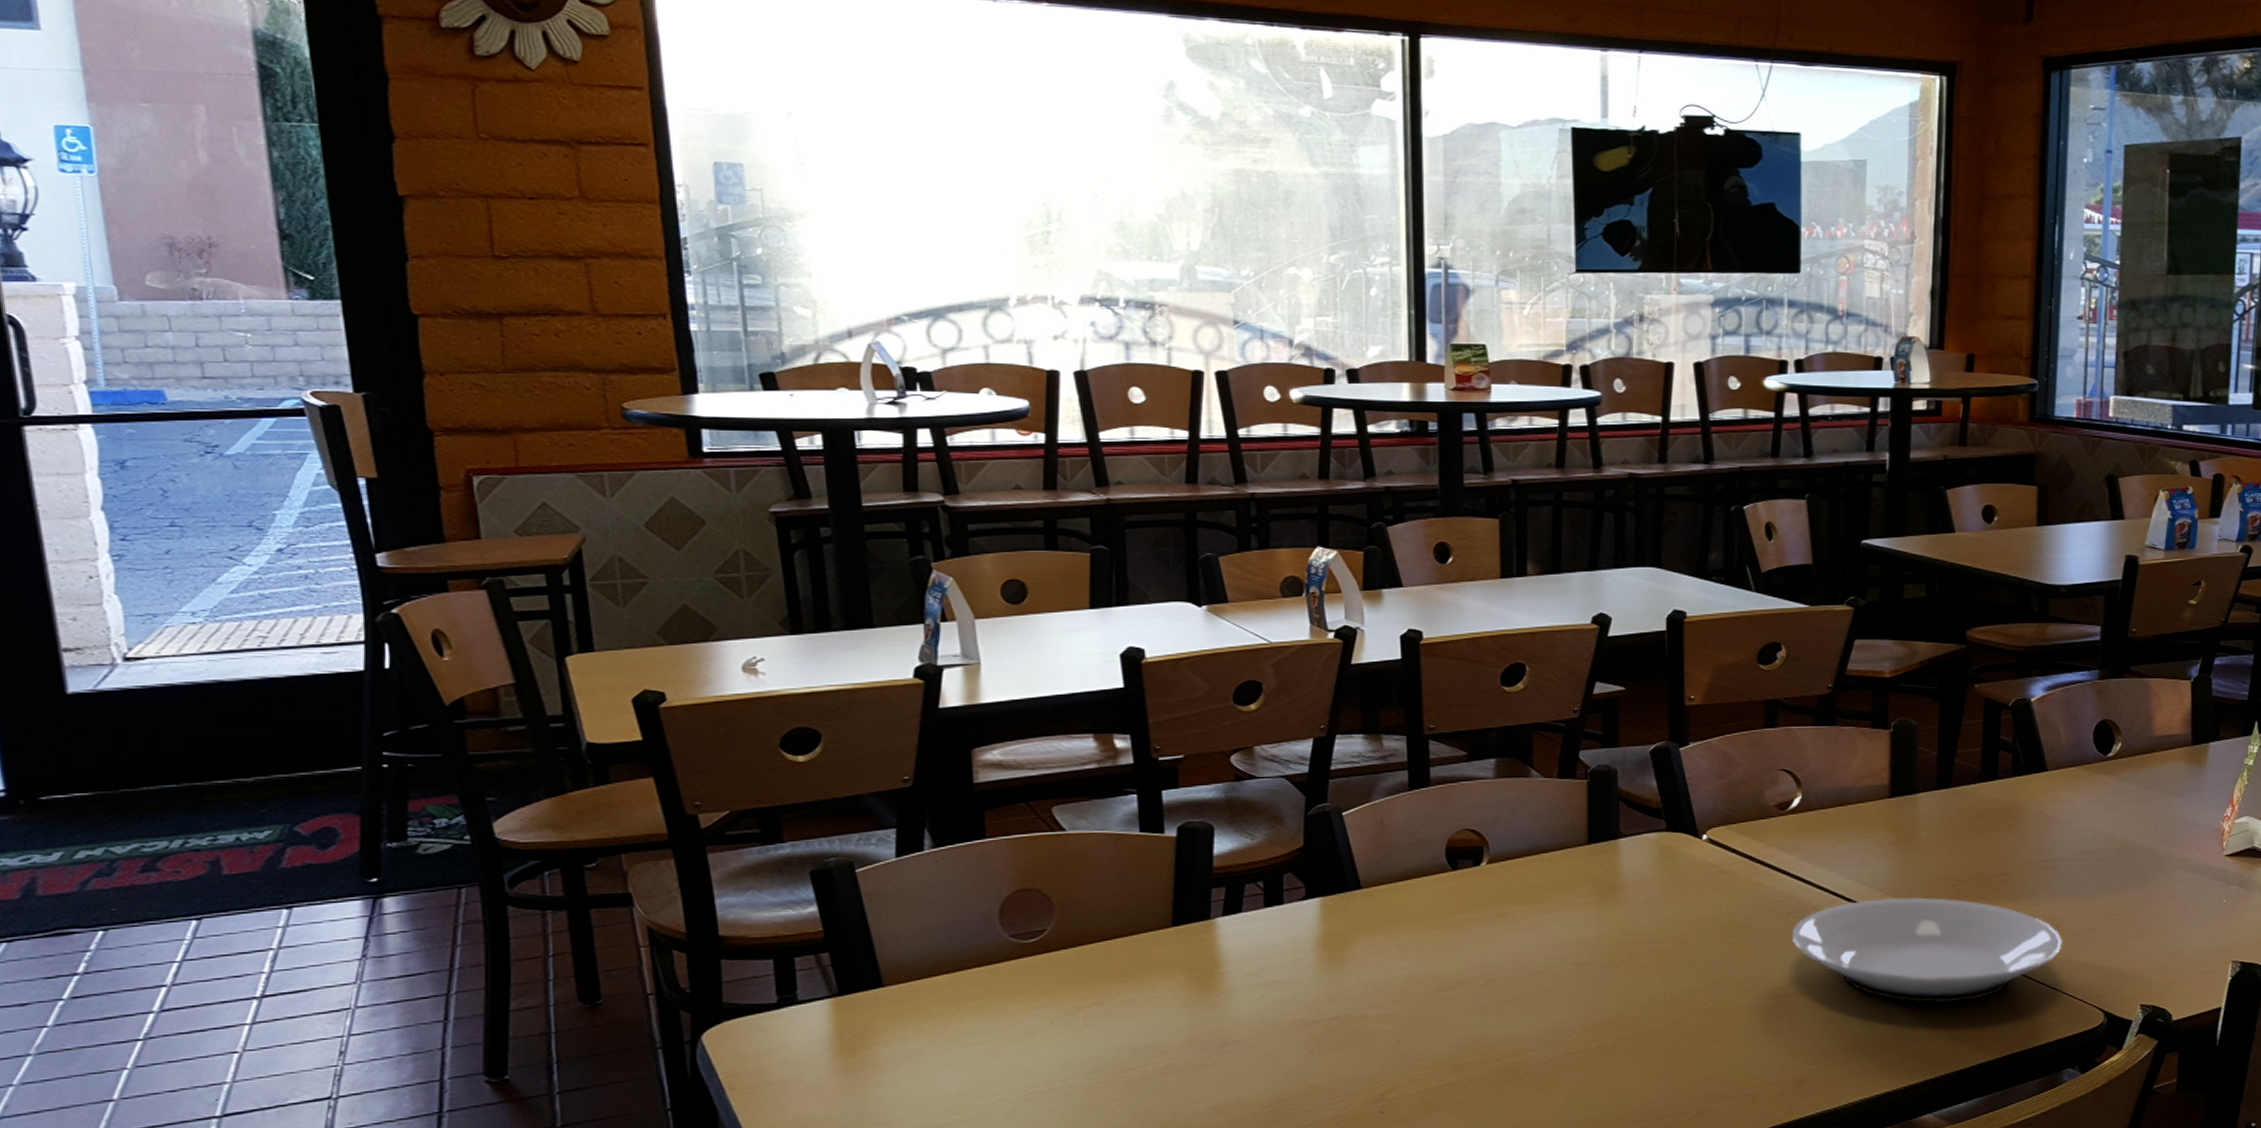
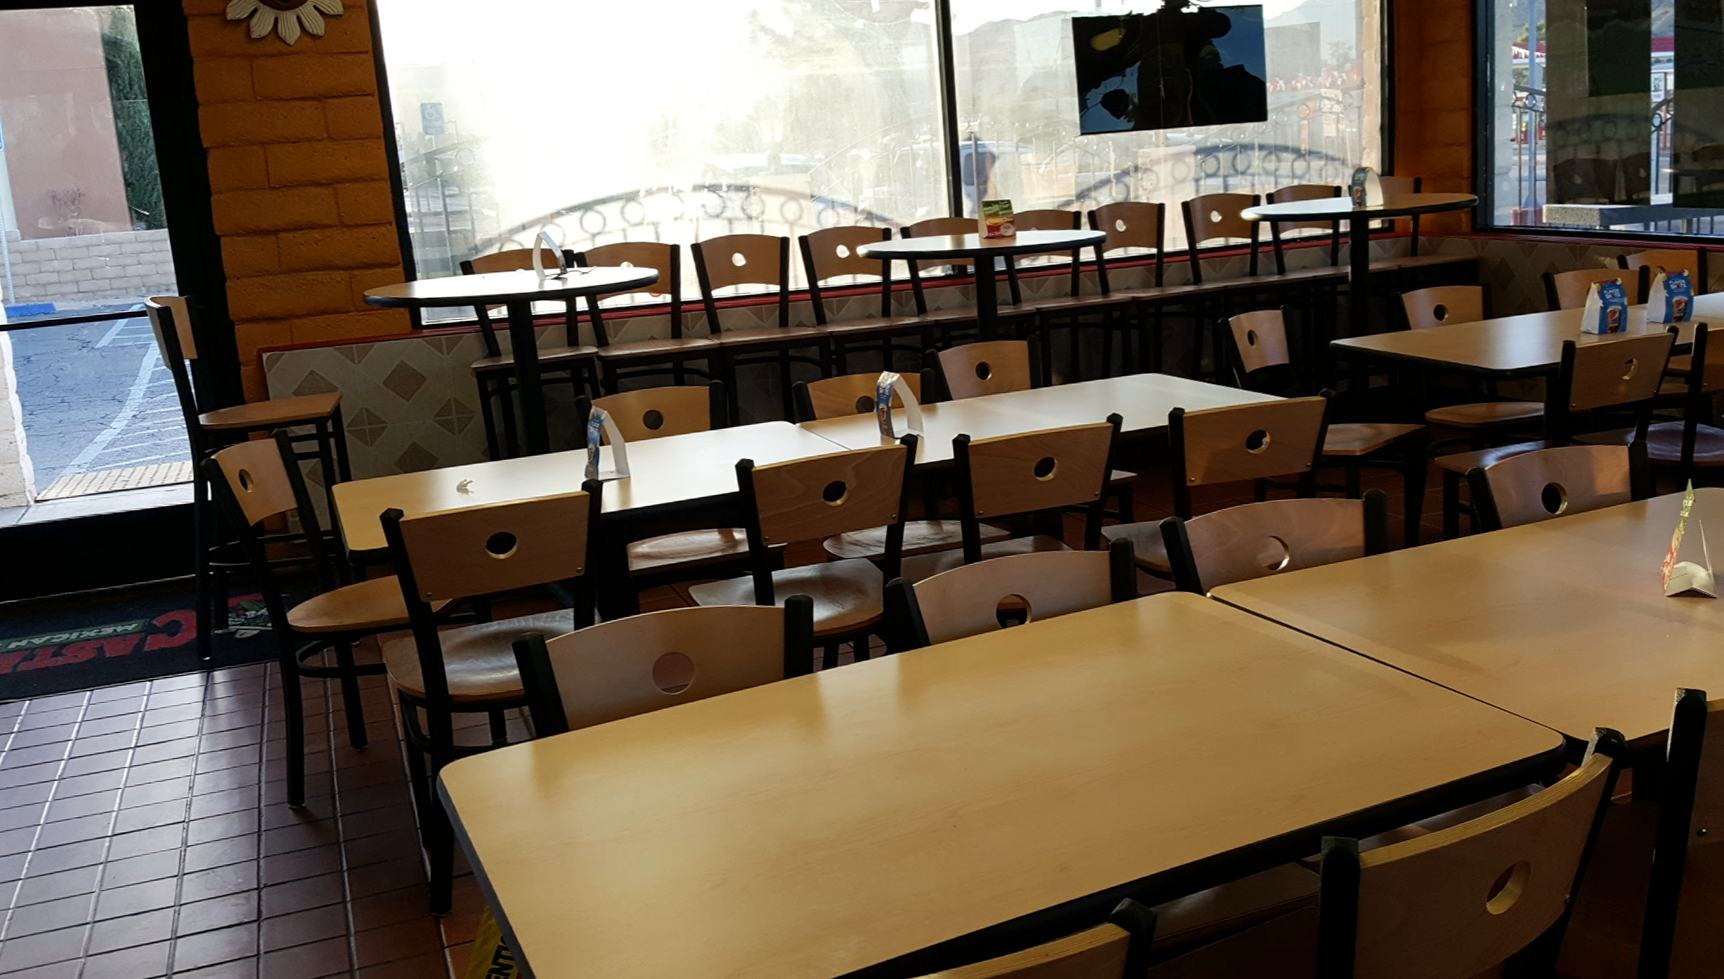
plate: present [1793,897,2062,1004] -> none [1287,640,1523,730]

